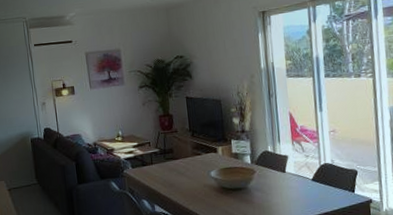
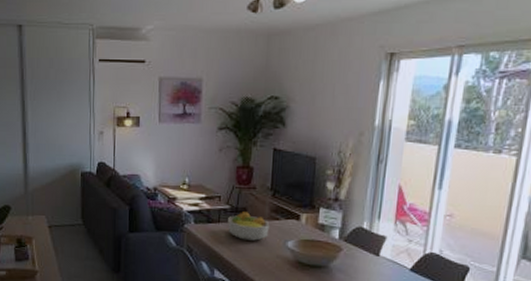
fruit bowl: none [159,152,194,176] -> present [228,212,270,241]

